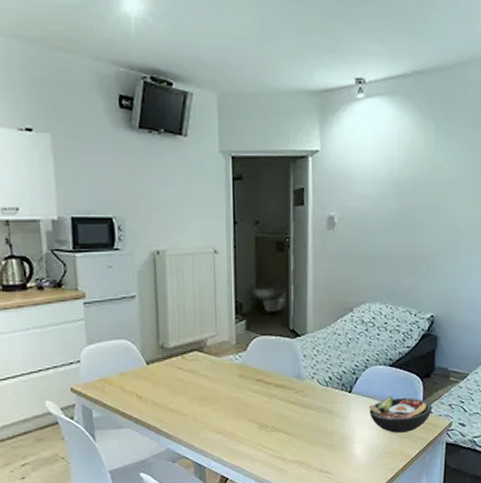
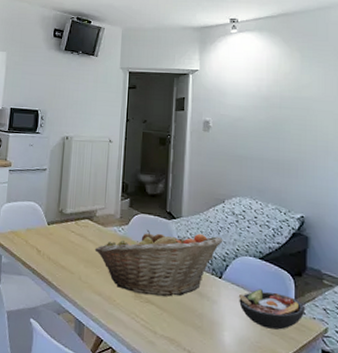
fruit basket: none [209,349,352,424] -> present [94,229,223,297]

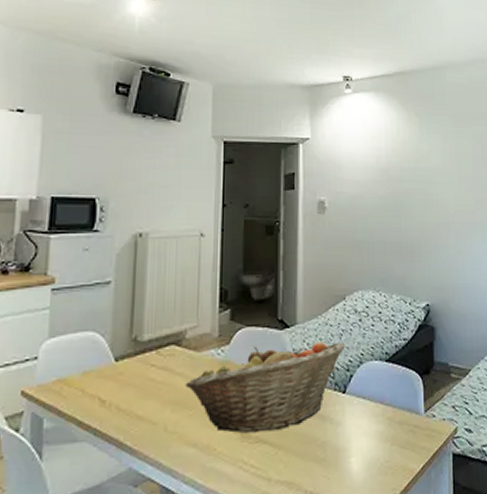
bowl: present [238,289,306,330] -> none [364,397,435,443]

